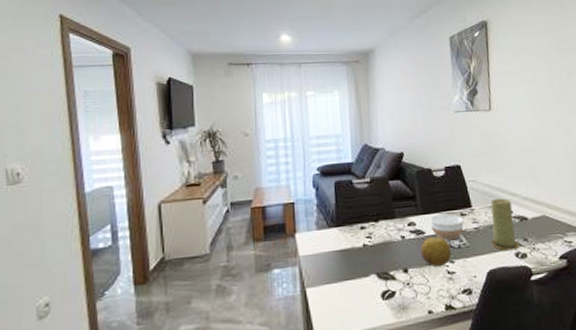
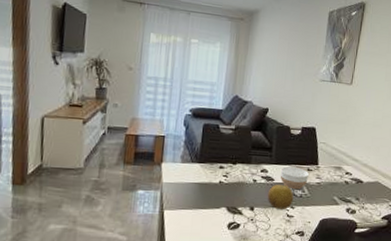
candle: present [490,198,519,251] -> none [327,161,353,206]

